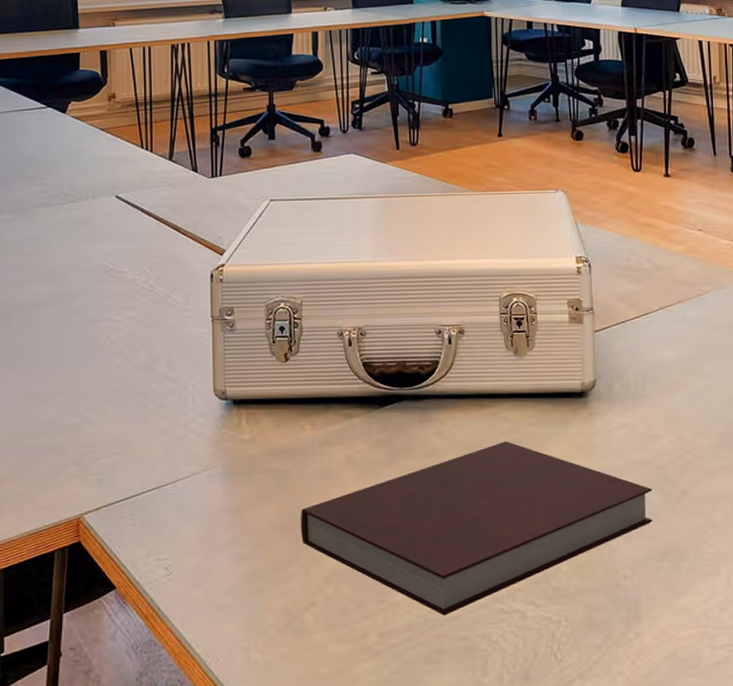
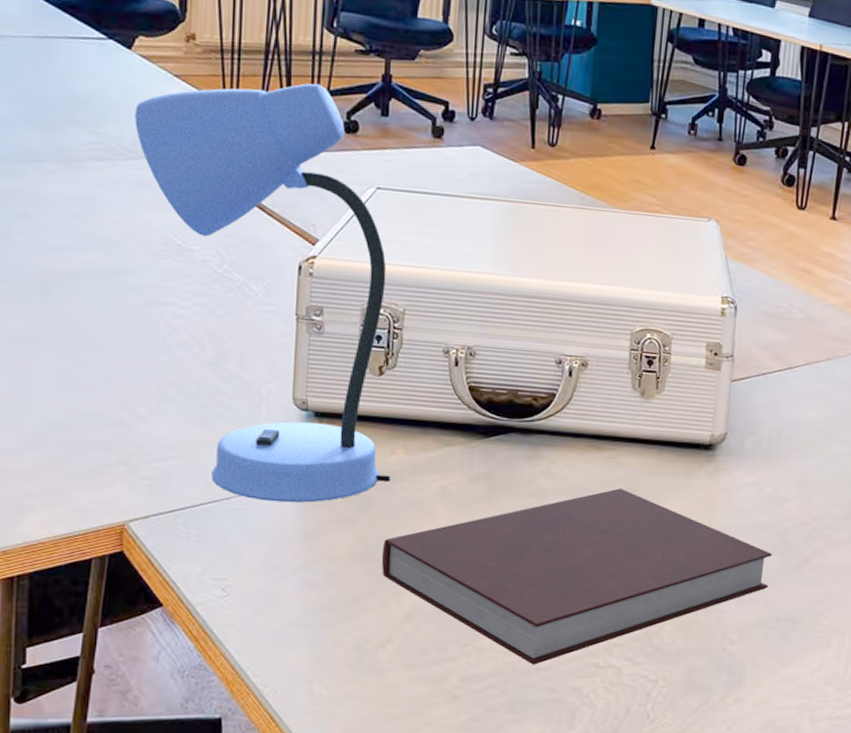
desk lamp: none [71,120,302,485] -> present [135,83,391,503]

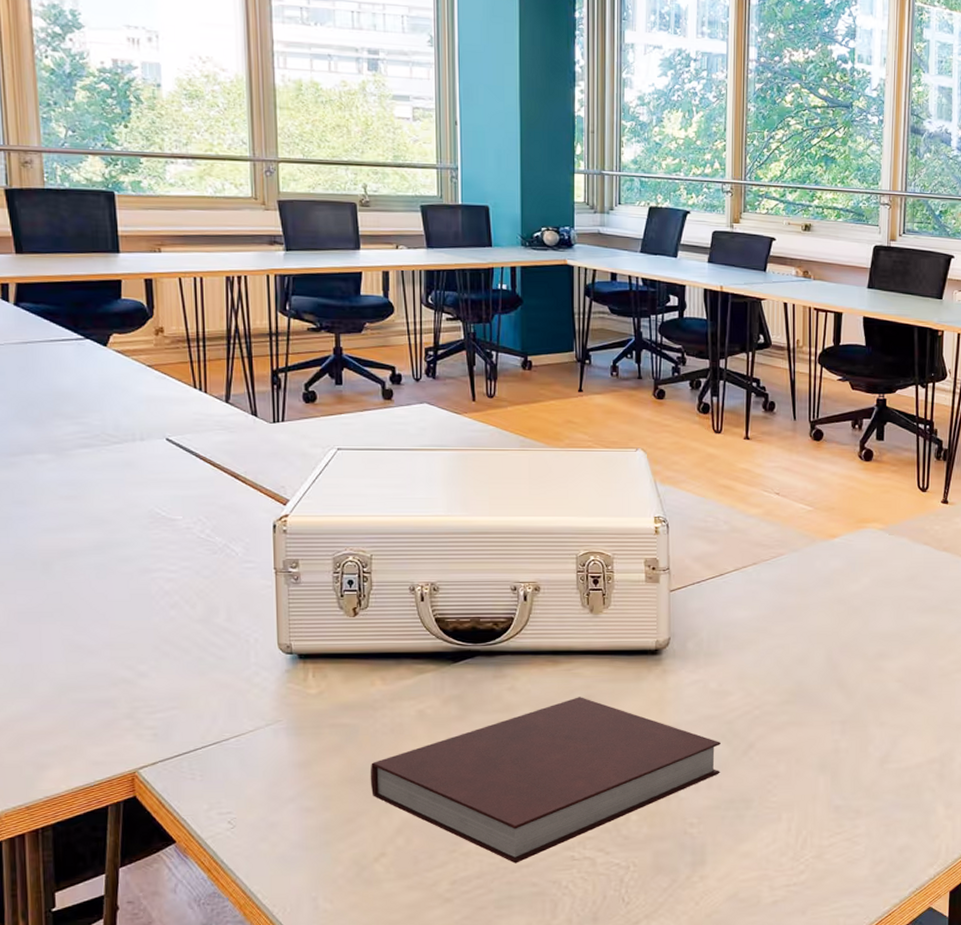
desk lamp: present [135,83,391,503] -> none [115,361,372,739]

